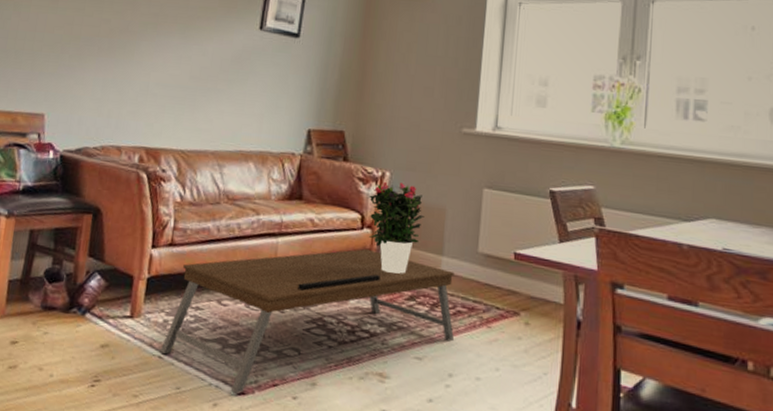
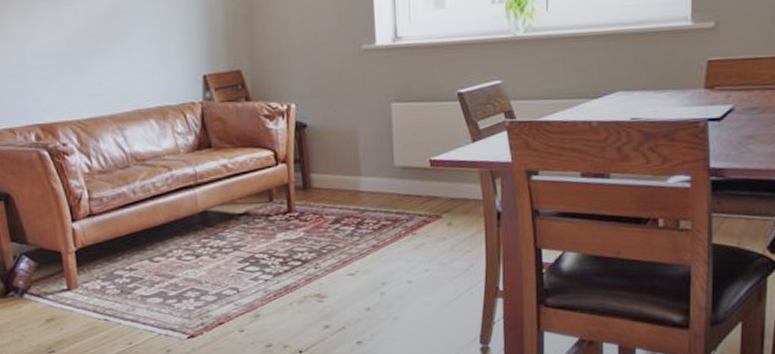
coffee table: present [159,248,455,394] -> none [104,183,382,338]
potted flower: present [369,181,425,274] -> none [278,112,337,202]

